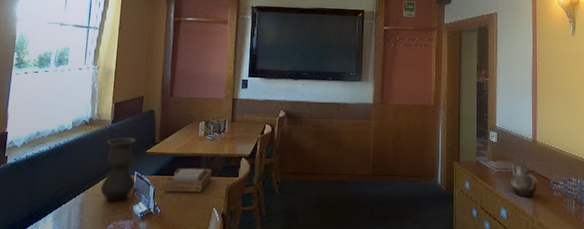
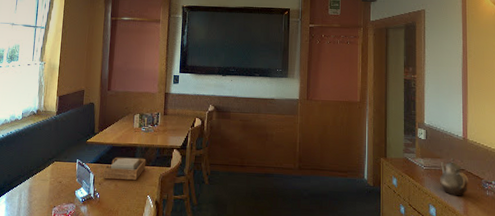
vase: present [100,137,136,203] -> none [46,127,78,188]

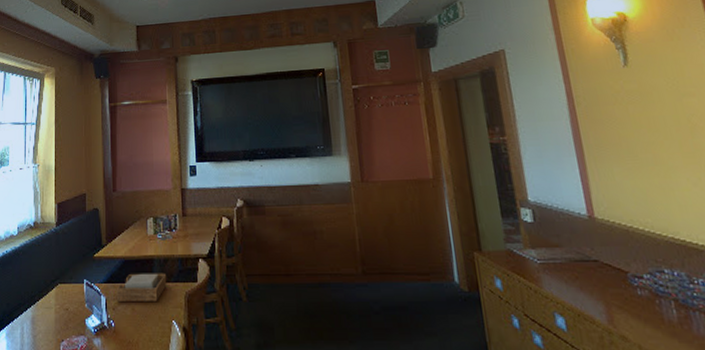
teapot: present [440,158,469,196] -> none [560,245,609,299]

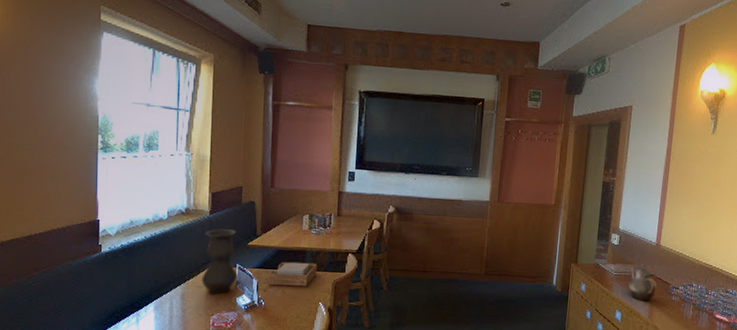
vase: none [50,241,86,316] -> present [201,229,238,295]
teapot: none [560,245,609,299] -> present [628,264,657,301]

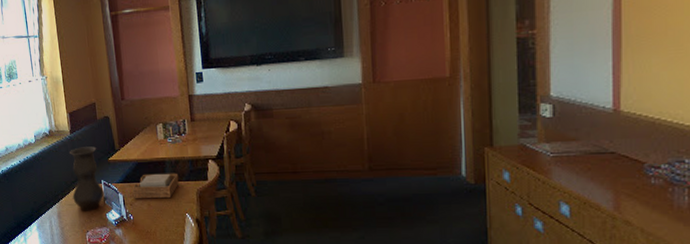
teapot: present [628,264,657,301] -> none [576,138,623,188]

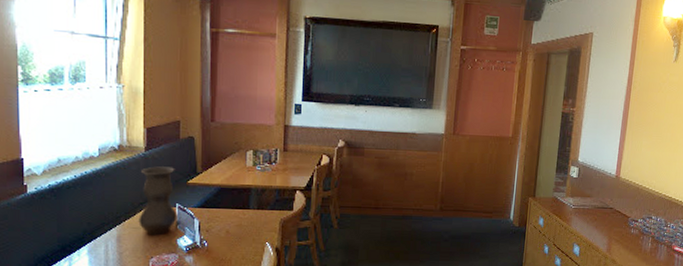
napkin holder: present [132,173,179,199] -> none [210,200,263,227]

